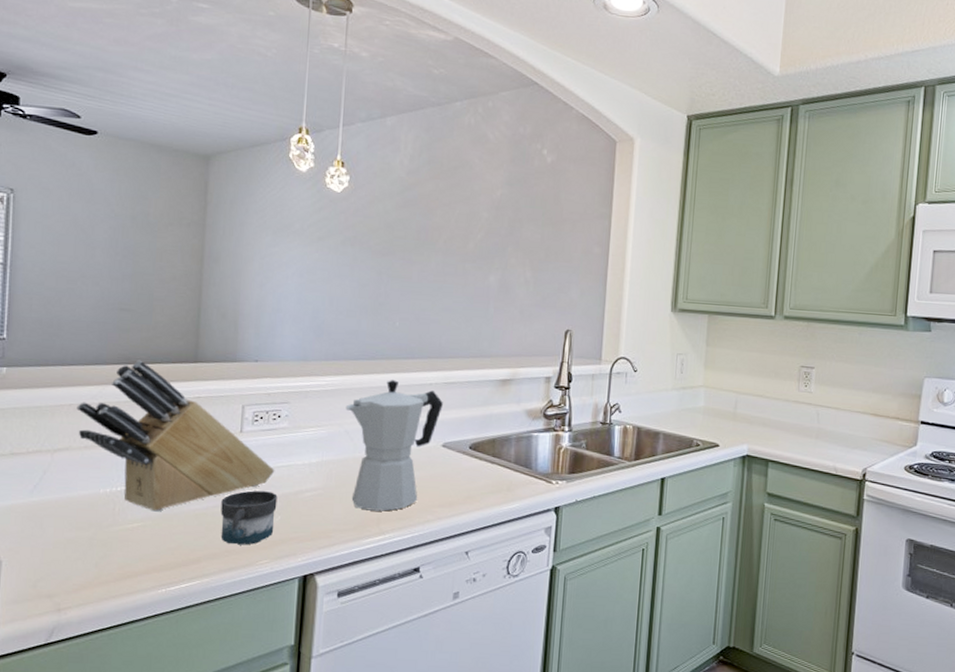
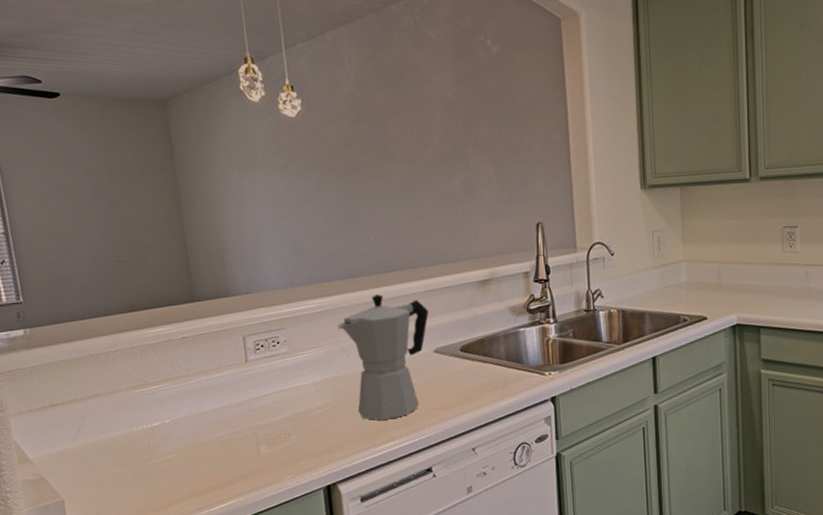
knife block: present [76,360,275,512] -> none [97,306,284,443]
mug: present [221,490,278,545] -> none [241,413,293,465]

